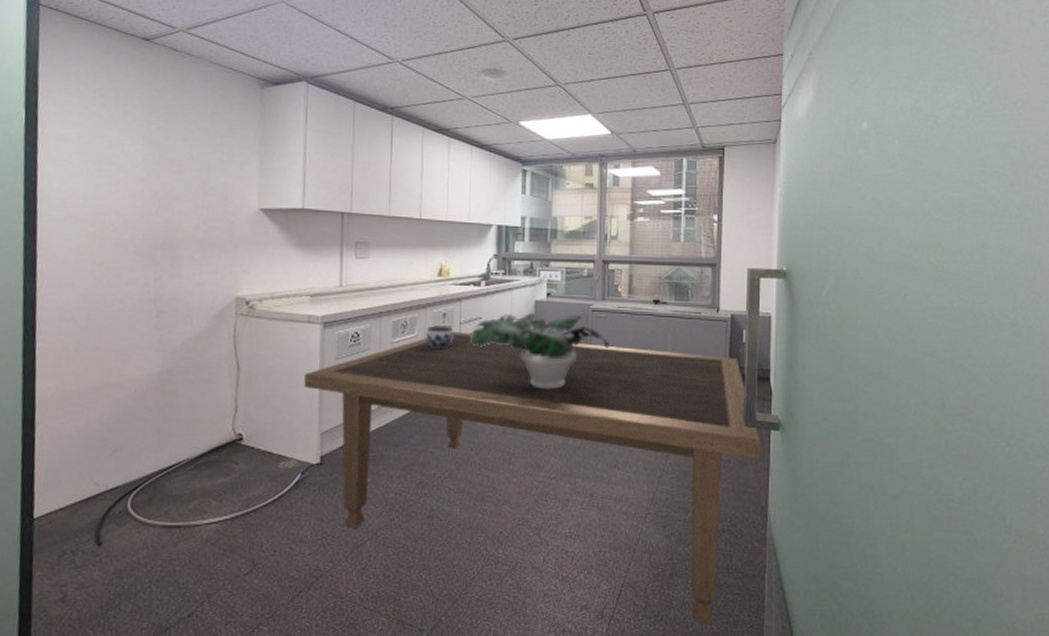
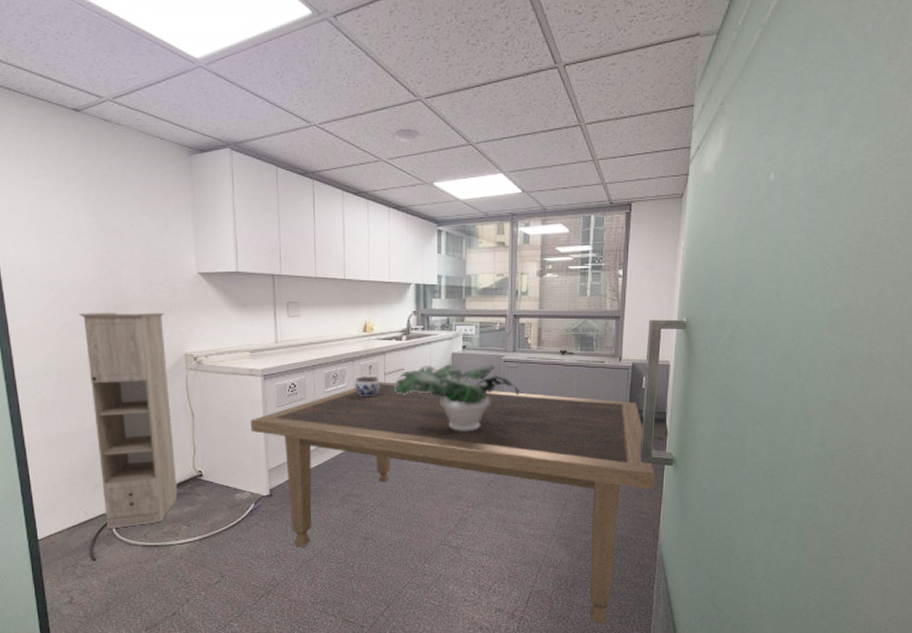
storage cabinet: none [120,249,218,505] -> present [79,312,178,529]

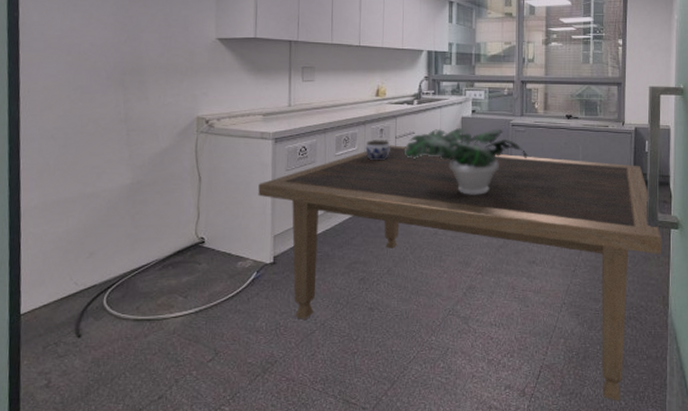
storage cabinet: present [79,312,178,529] -> none [94,75,180,302]

